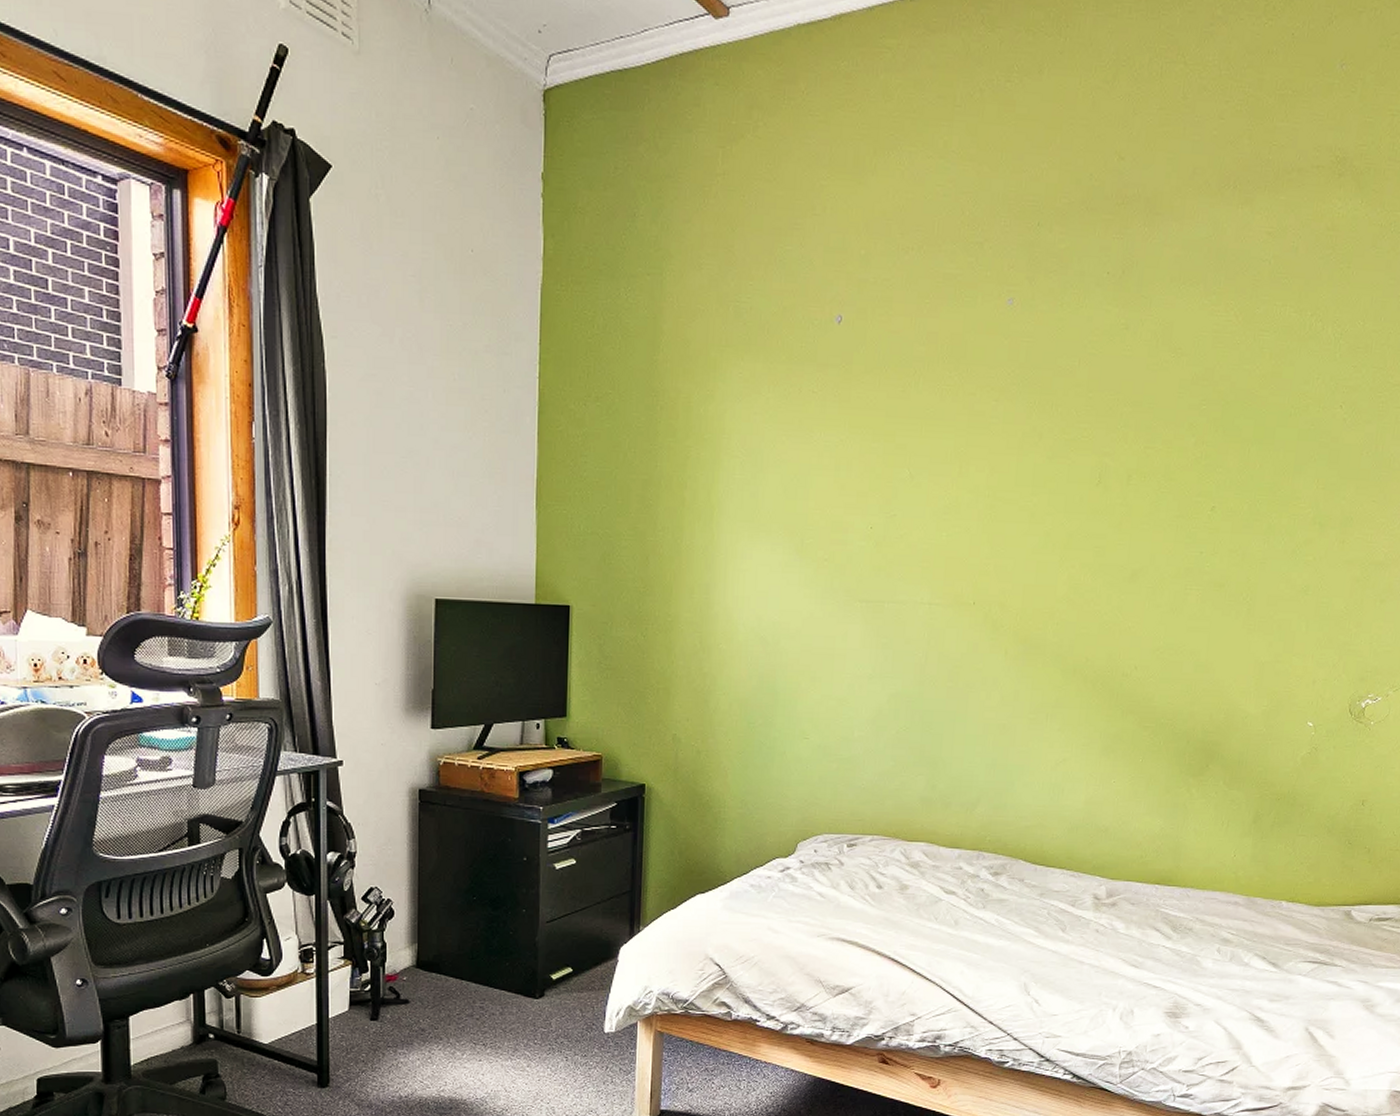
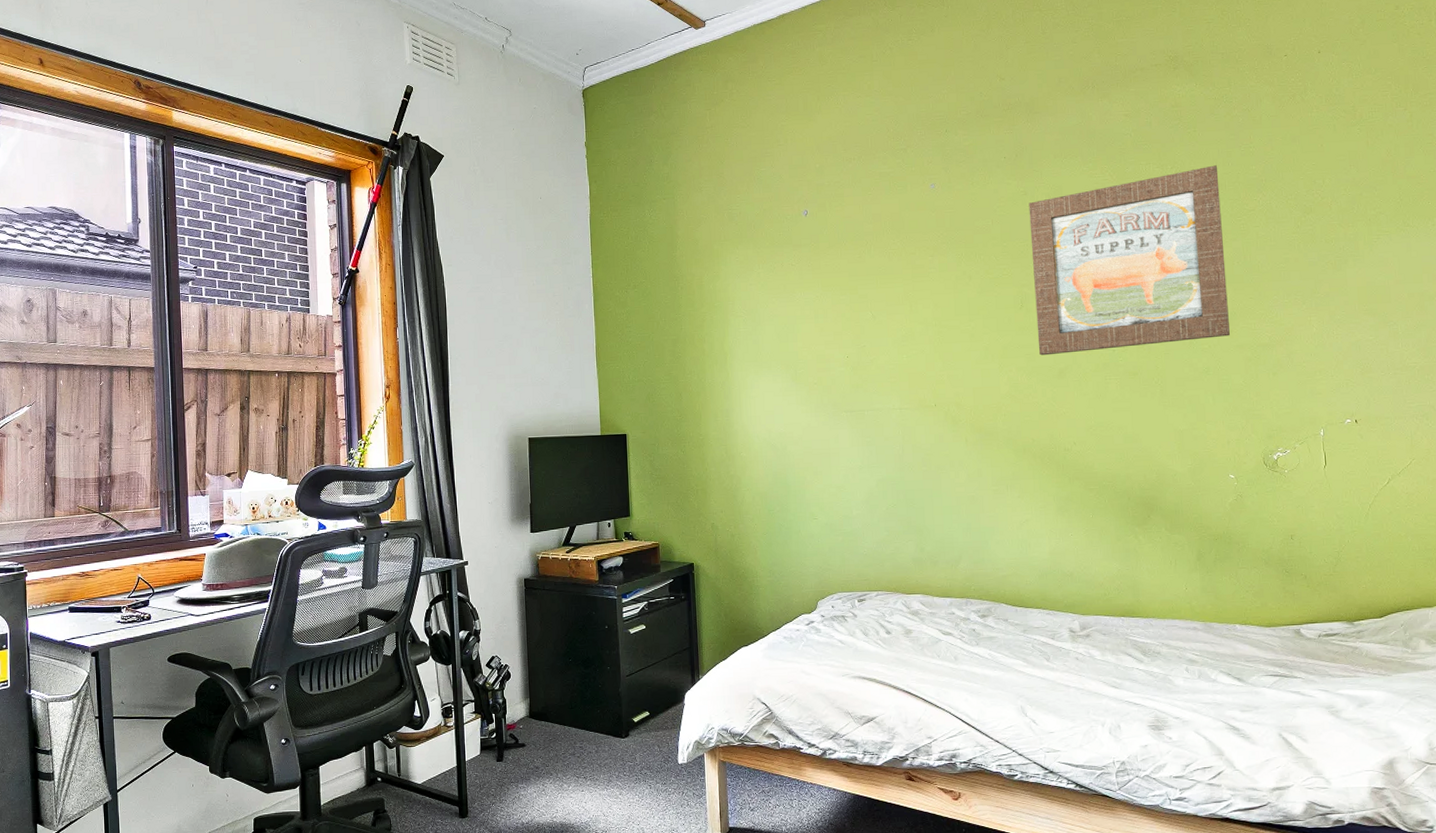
wall art: none [1111,318,1367,551] -> present [1028,165,1230,356]

